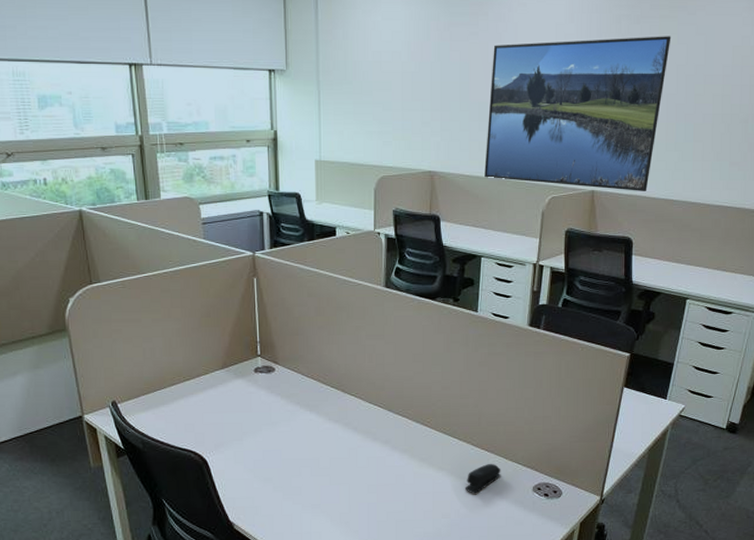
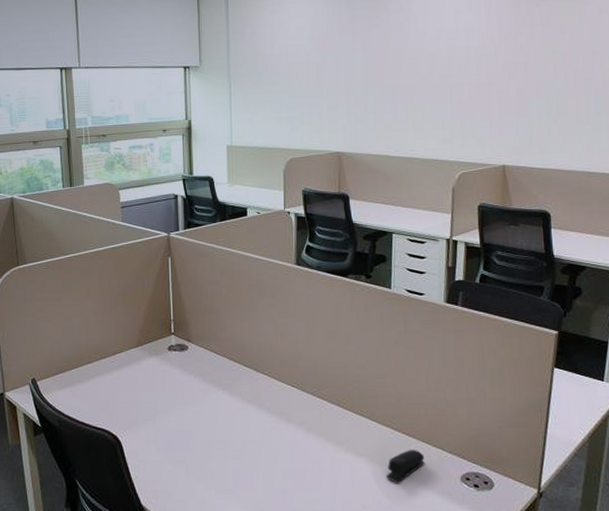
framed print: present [484,36,671,191] -> none [391,16,573,165]

